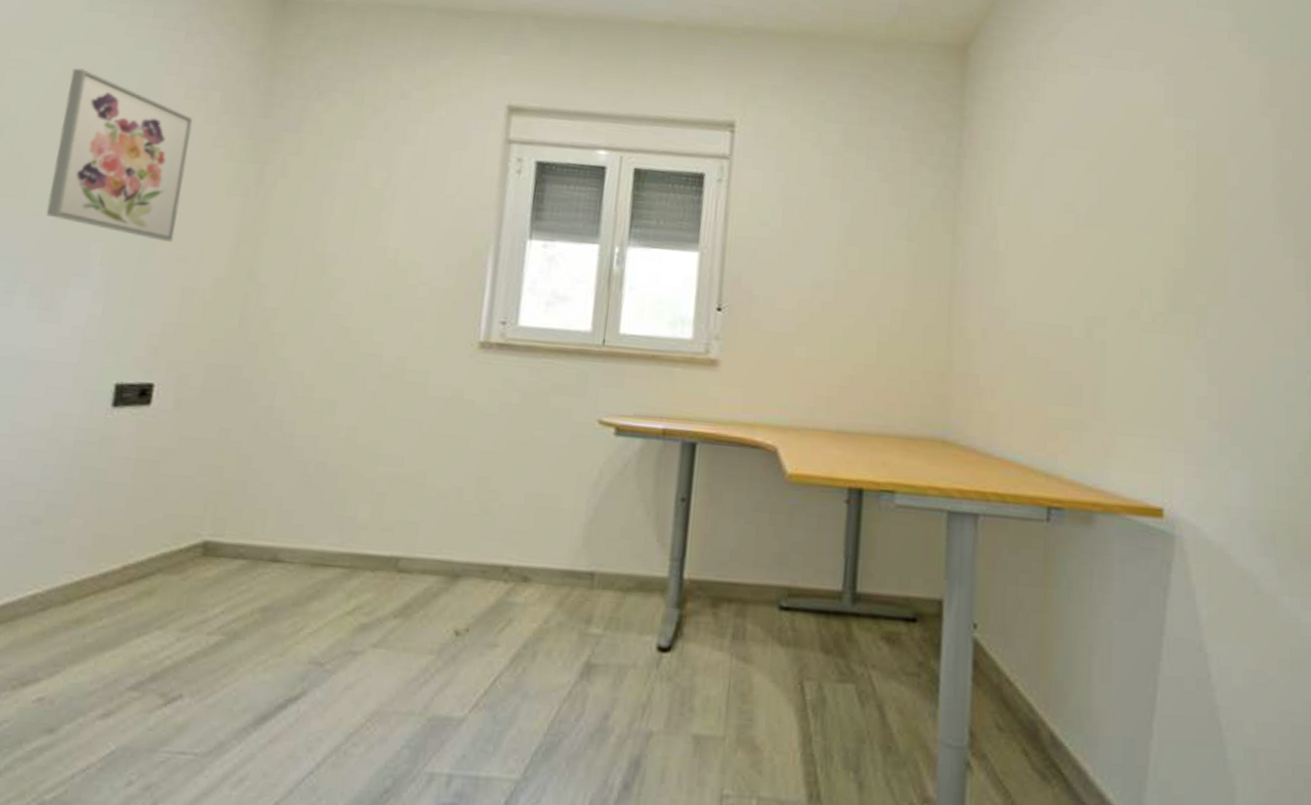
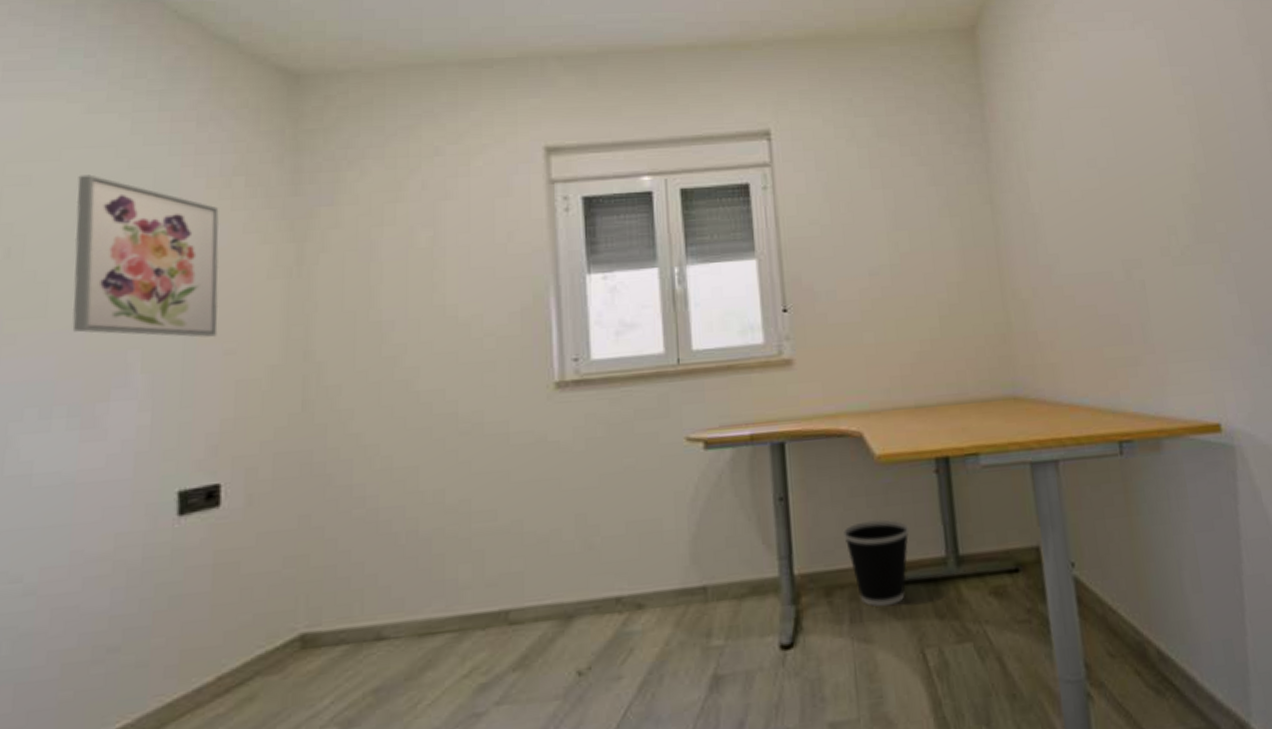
wastebasket: none [739,538,809,631] -> present [842,519,910,607]

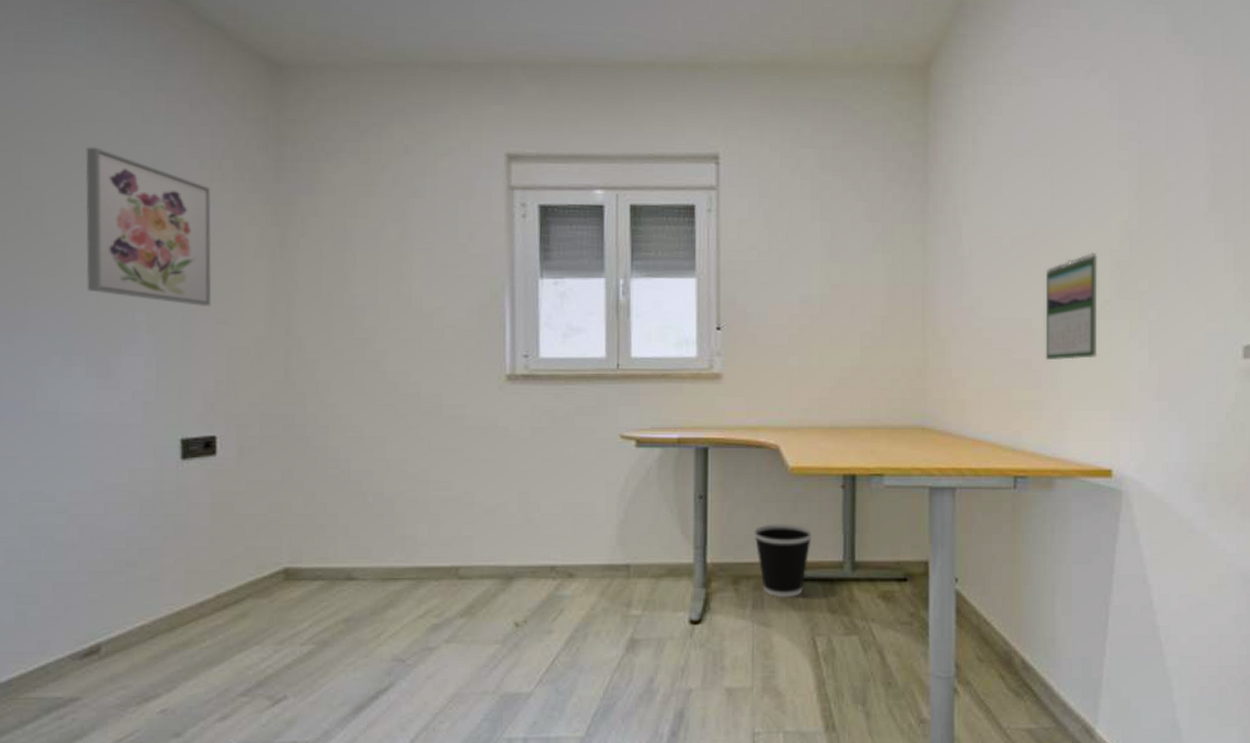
calendar: none [1120,198,1186,313] -> present [1045,253,1098,361]

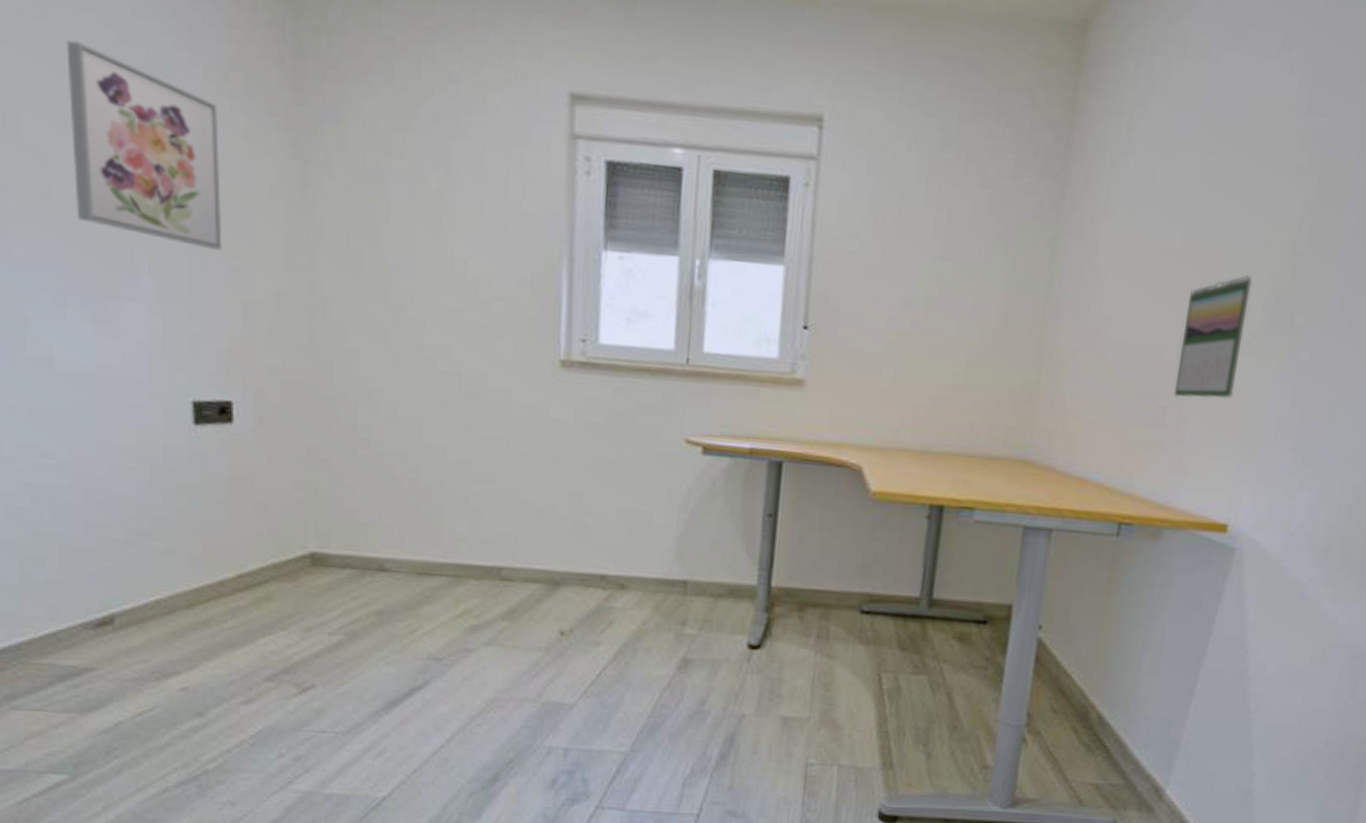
wastebasket: present [753,524,813,598] -> none [824,551,890,631]

